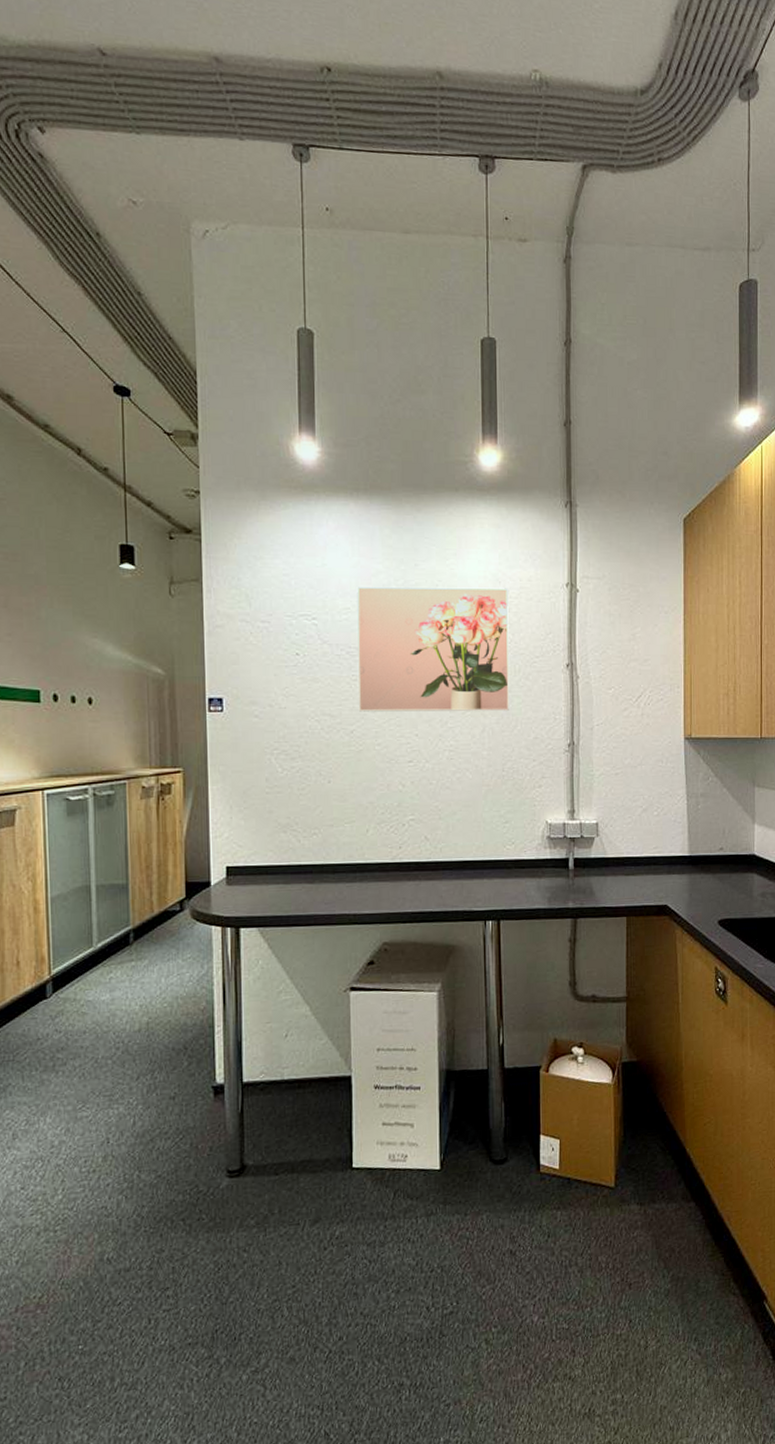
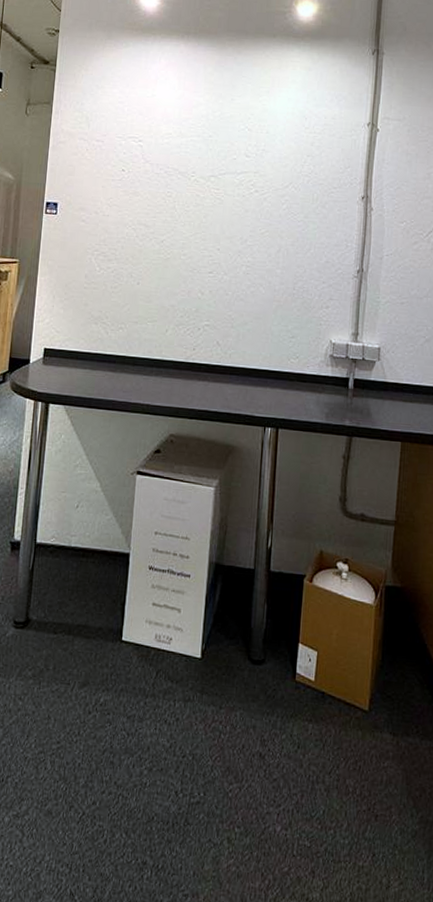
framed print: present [357,586,510,712] -> none [170,116,313,236]

